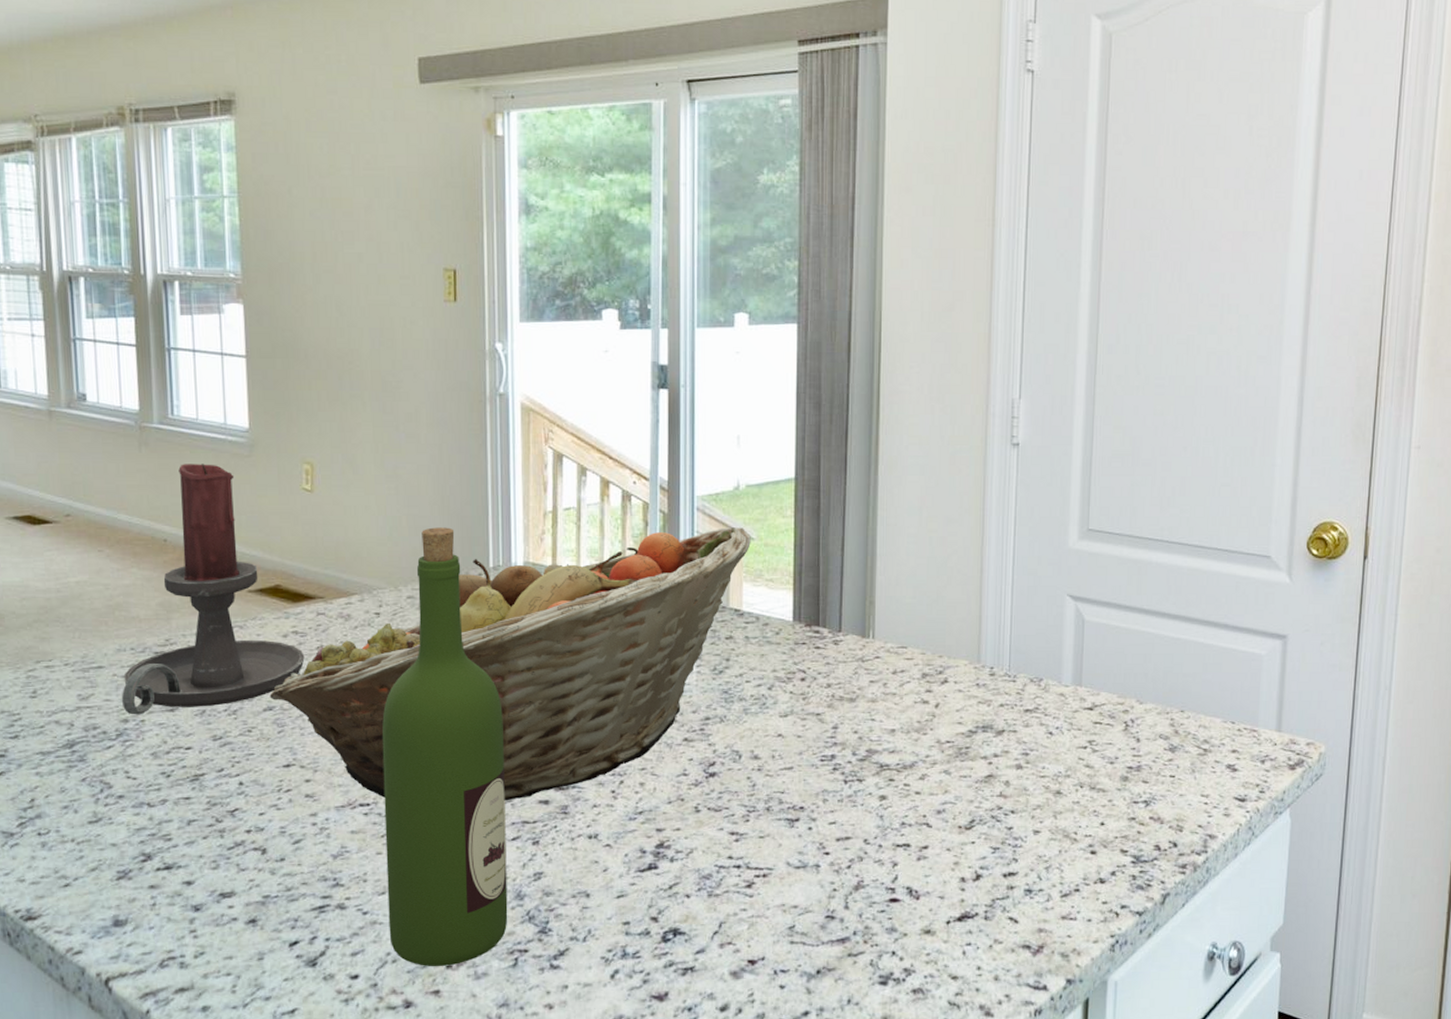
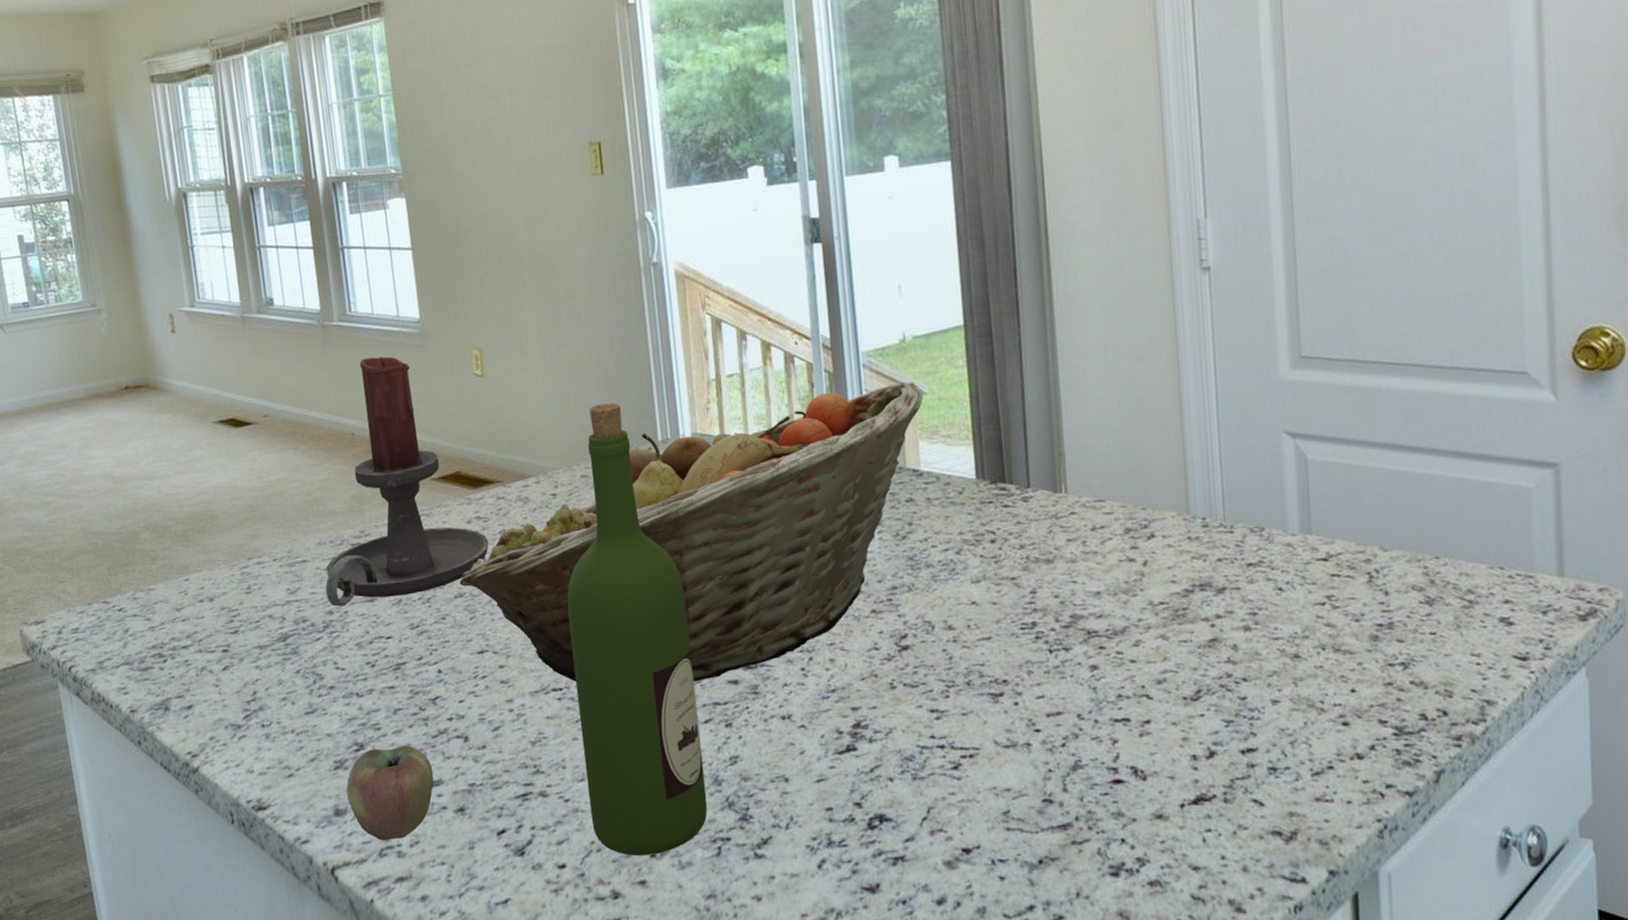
apple: none [129,857,226,952] -> present [346,745,434,841]

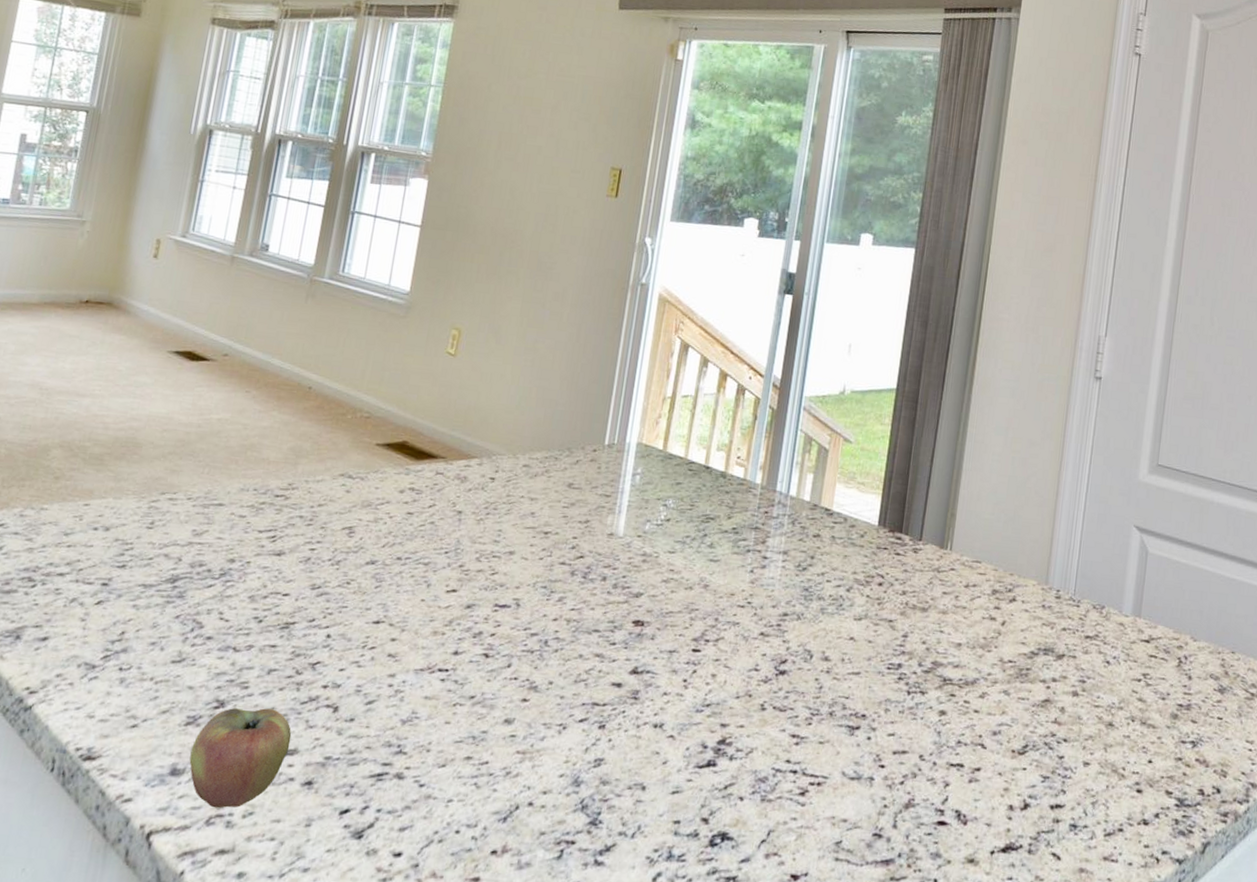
candle holder: present [325,356,489,607] -> none [232,318,416,556]
fruit basket: present [459,382,923,682] -> none [374,427,850,680]
wine bottle: present [567,403,708,855] -> none [440,401,593,852]

